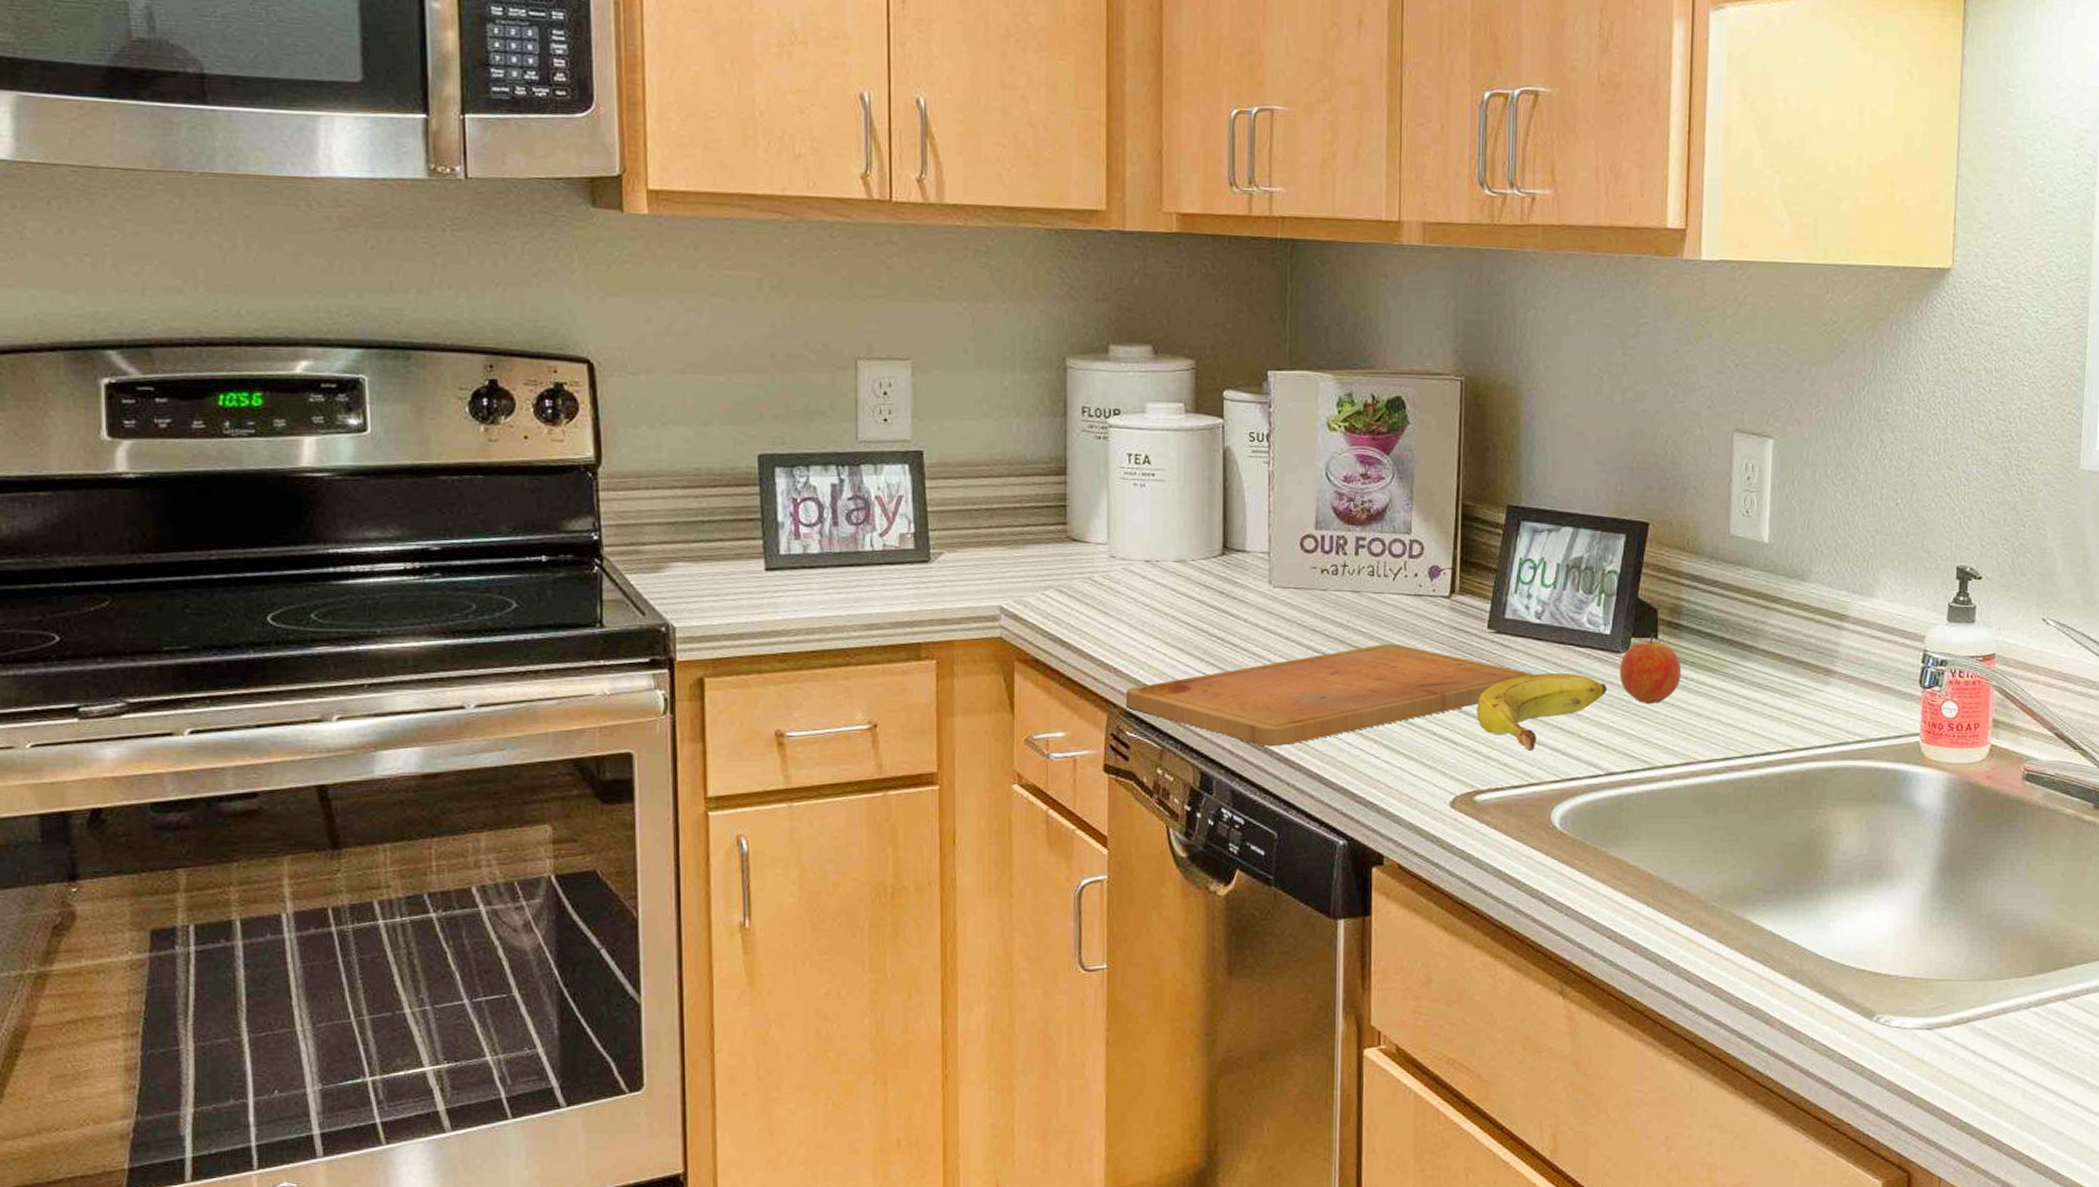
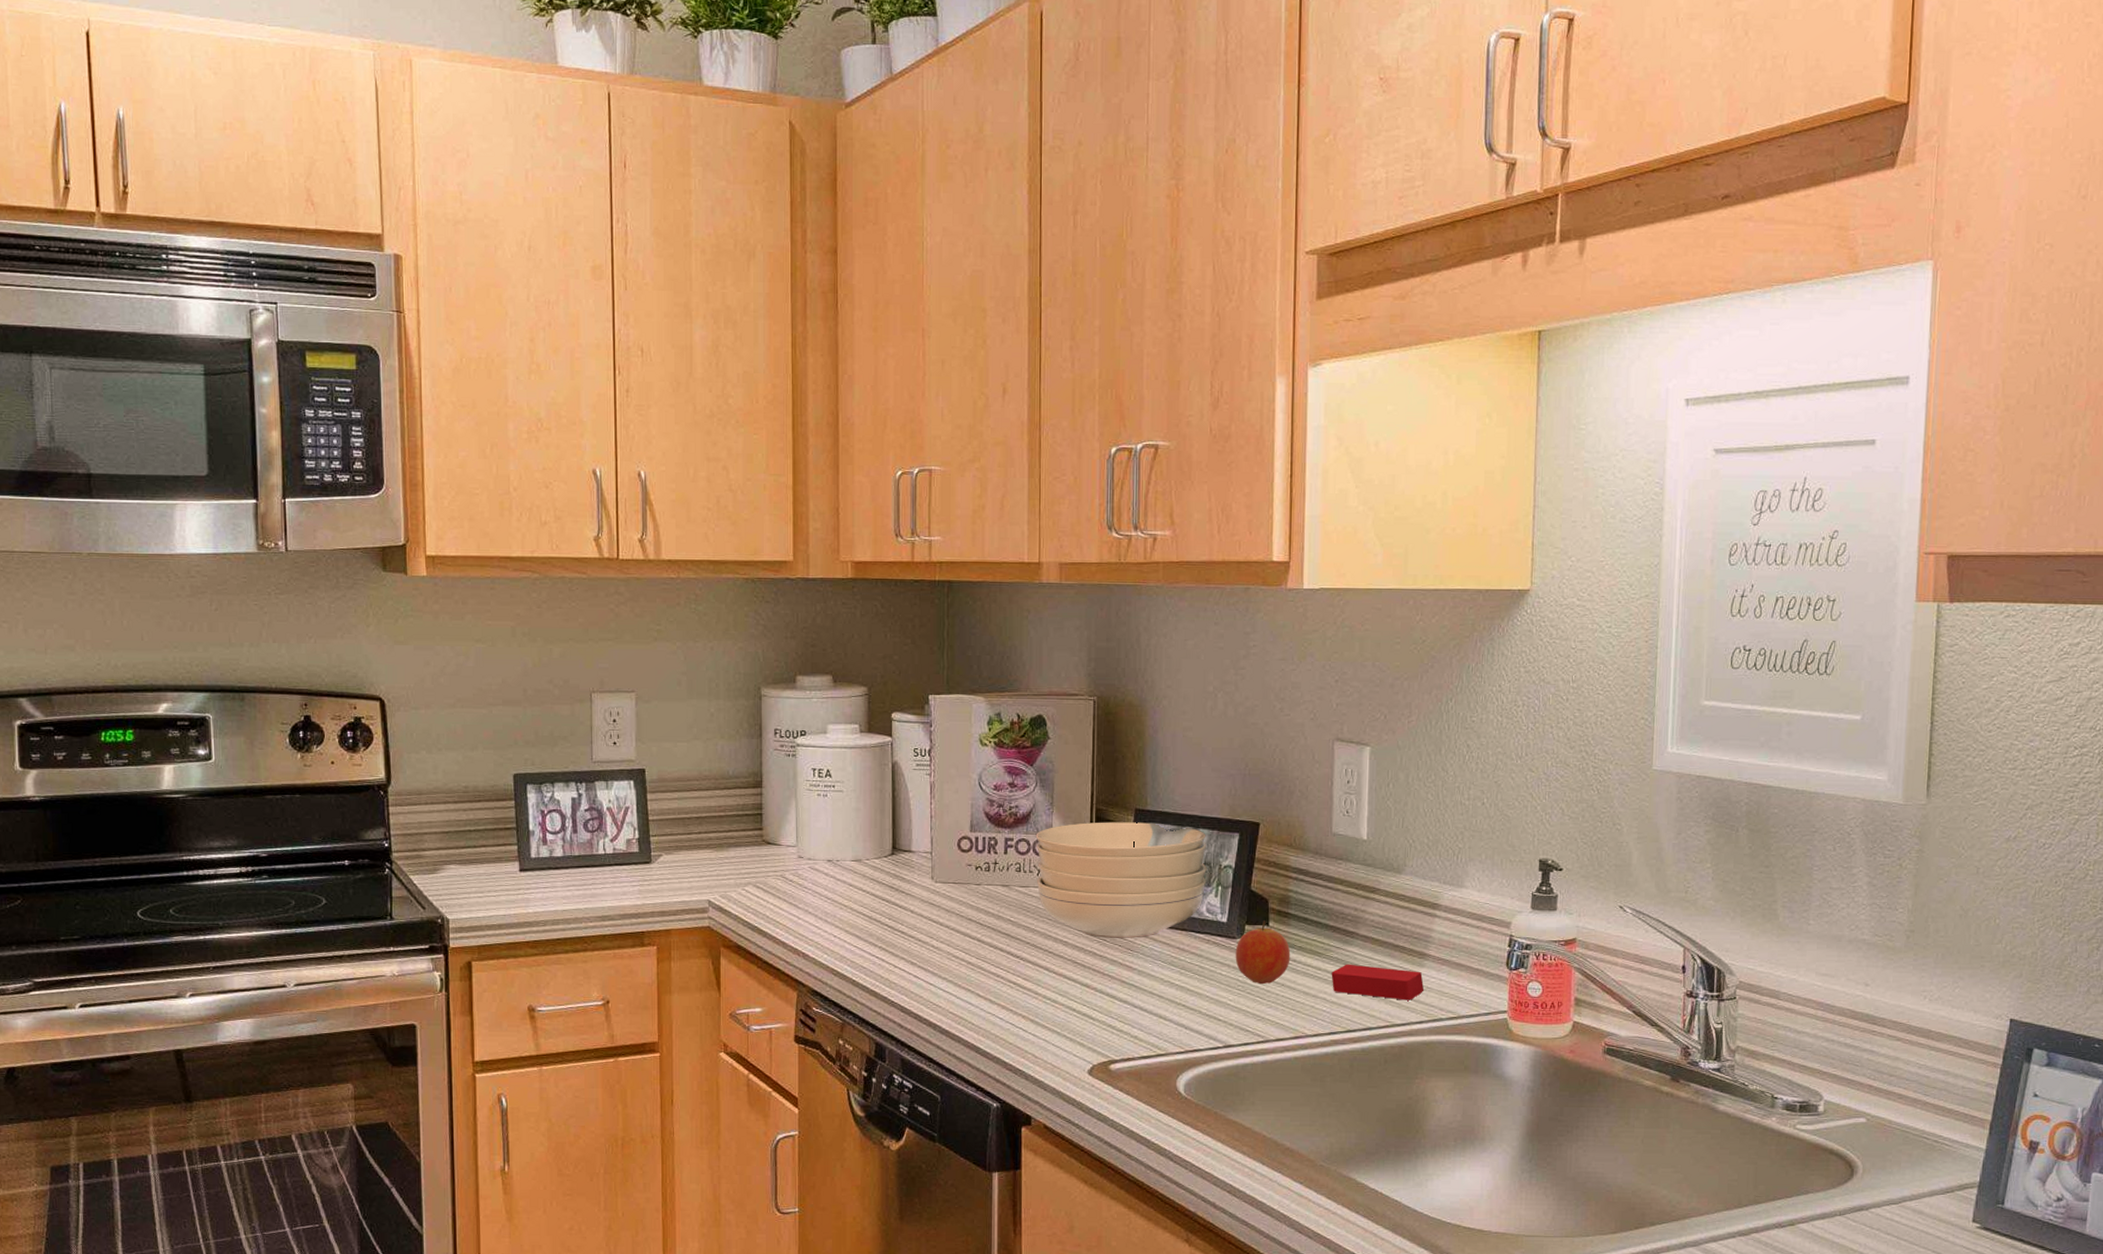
cutting board: present [1125,643,1533,747] -> none [812,931,1159,1021]
bowl: none [1392,519,1589,652] -> present [1035,822,1207,938]
banana: present [1477,673,1608,751] -> none [1110,957,1225,1025]
sponge: none [1726,681,1830,722] -> present [1331,964,1425,1000]

